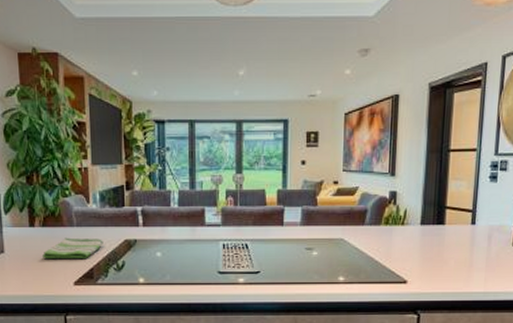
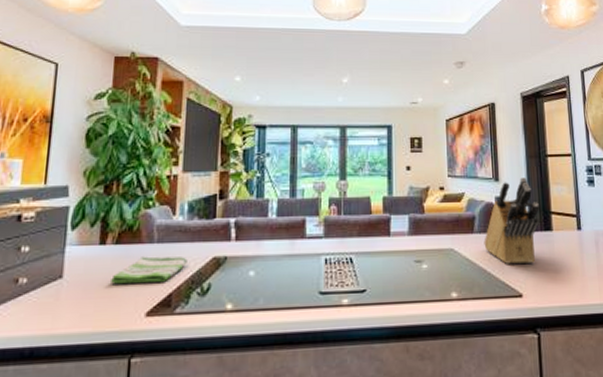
knife block: none [374,173,434,254] -> present [484,177,540,264]

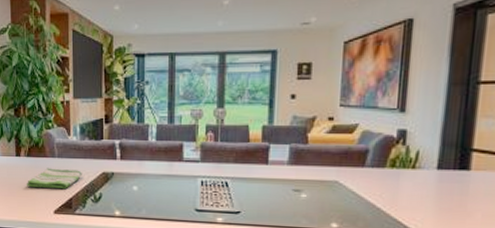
knife block: present [484,177,540,264] -> none [376,108,457,203]

